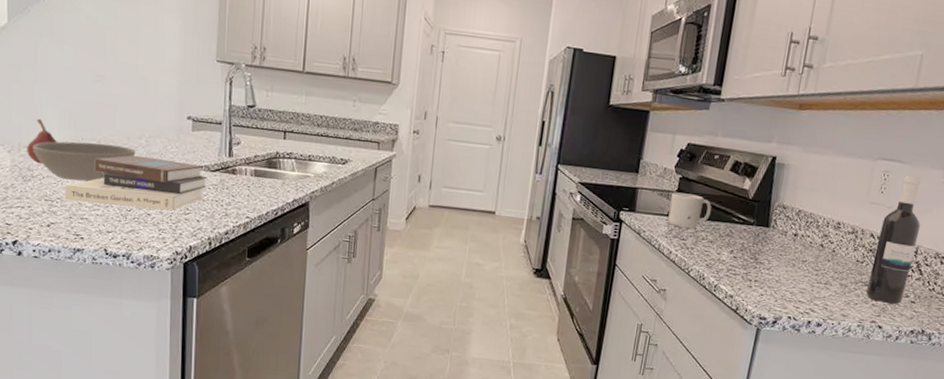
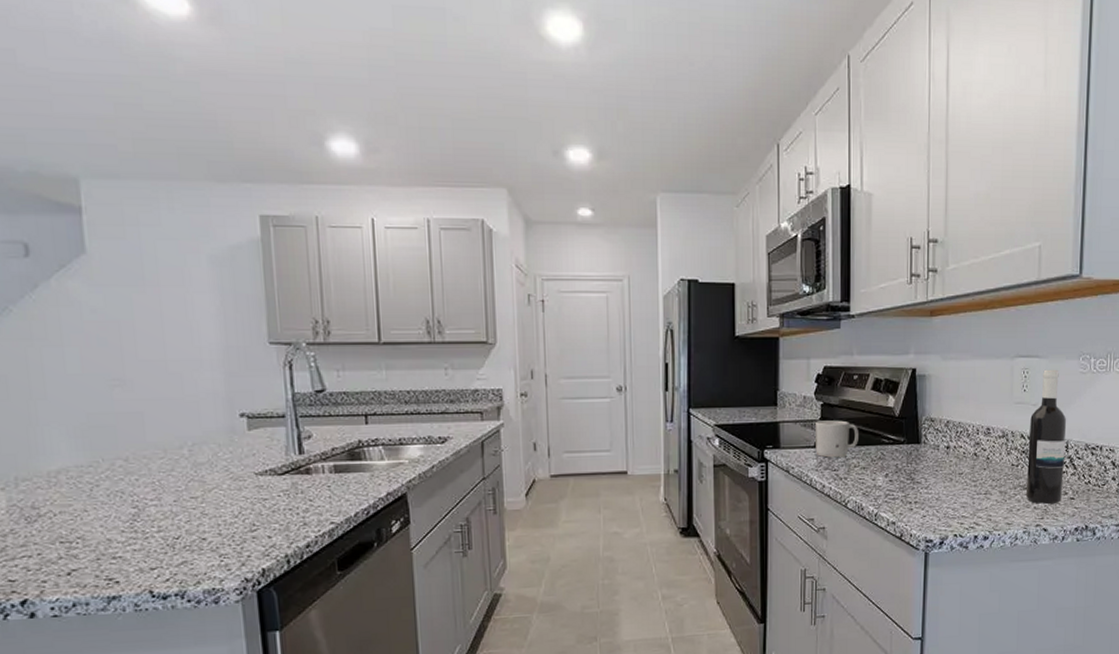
fruit: present [27,119,58,165] -> none [27,443,70,499]
soup bowl: present [33,141,136,182] -> none [36,460,178,514]
books: present [64,155,208,211] -> none [85,469,276,539]

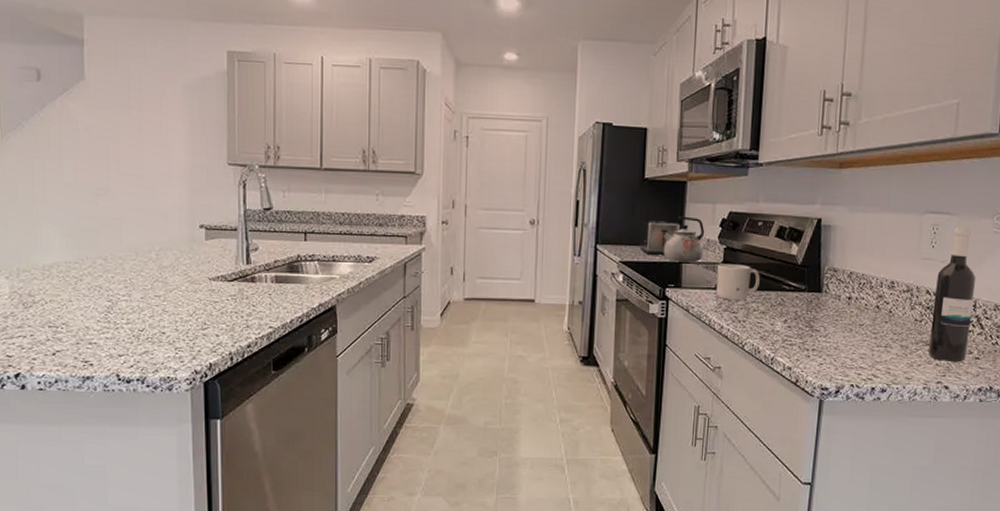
toaster: none [734,379,776,416] -> present [639,220,681,255]
kettle: none [758,373,801,422] -> present [663,216,705,263]

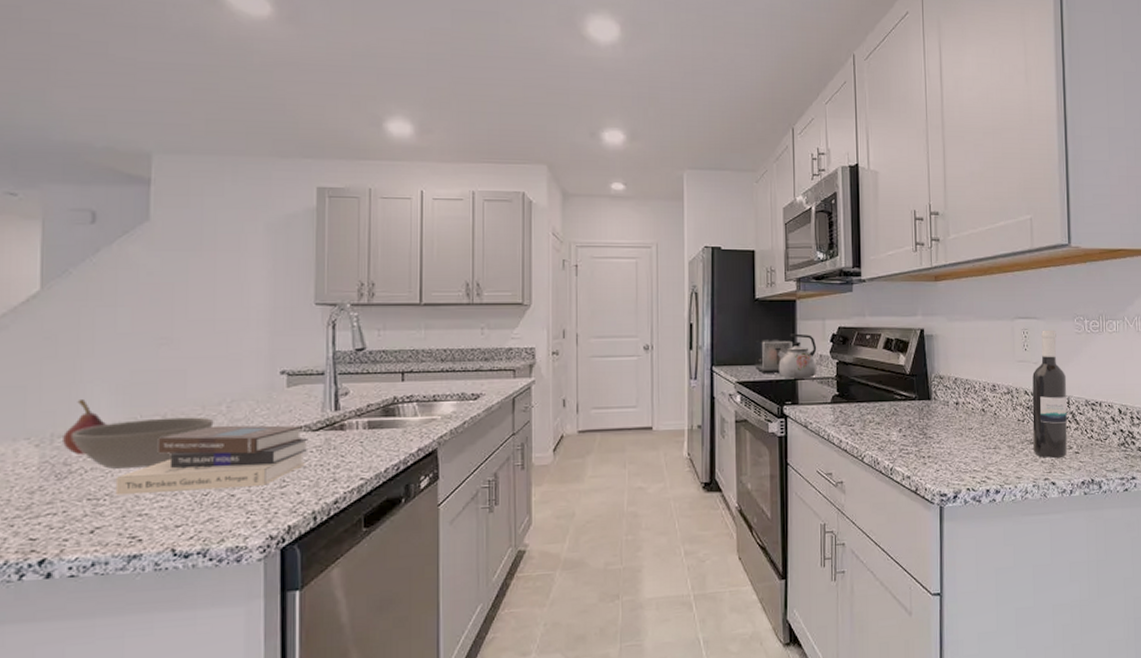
fruit: none [26,240,61,289] -> present [63,400,107,456]
soup bowl: none [34,260,146,304] -> present [72,417,214,470]
books: none [69,270,225,328] -> present [115,425,309,496]
mug: present [716,264,761,301] -> none [832,377,874,414]

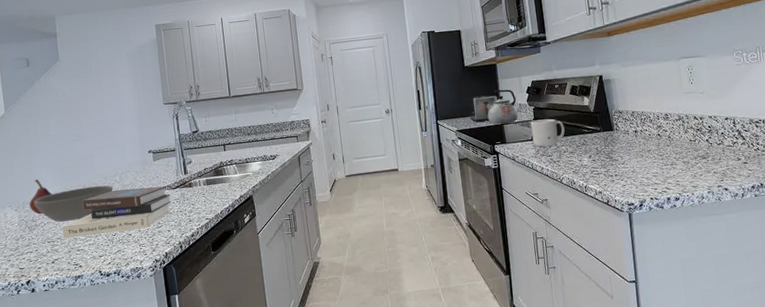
mug: none [832,377,874,414] -> present [530,118,565,147]
wine bottle: present [1032,330,1068,459] -> none [700,64,737,170]

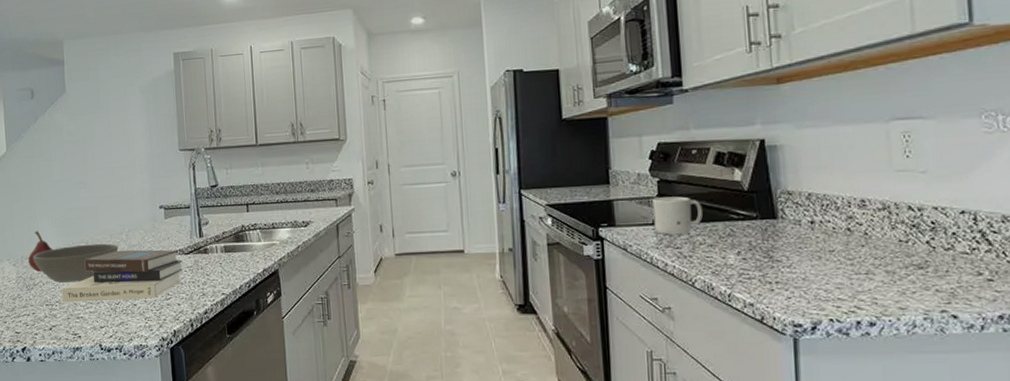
toaster: present [467,95,498,122] -> none [563,159,607,195]
kettle: present [485,89,519,125] -> none [589,152,635,200]

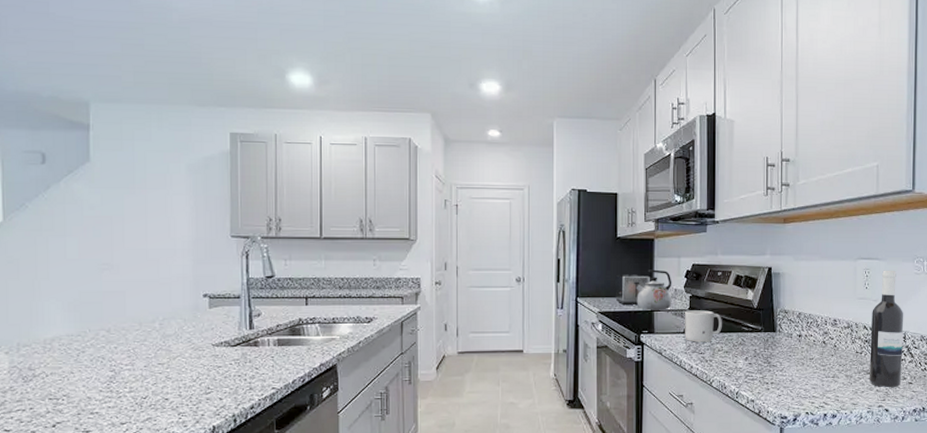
fruit: present [28,231,53,273] -> none [27,315,62,362]
soup bowl: present [33,243,119,284] -> none [35,332,149,375]
books: present [61,249,184,303] -> none [71,340,228,397]
toaster: none [563,159,607,195] -> present [615,274,651,305]
kettle: none [589,152,635,200] -> present [636,269,672,310]
wine bottle: none [919,130,976,287] -> present [870,270,904,388]

